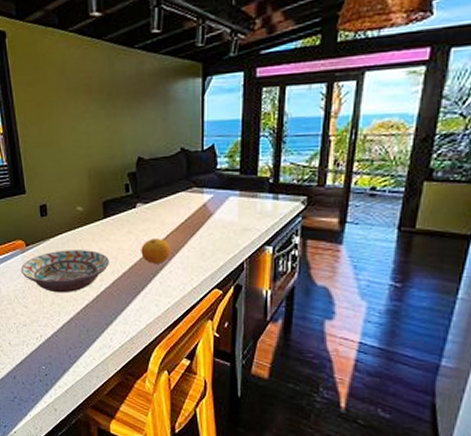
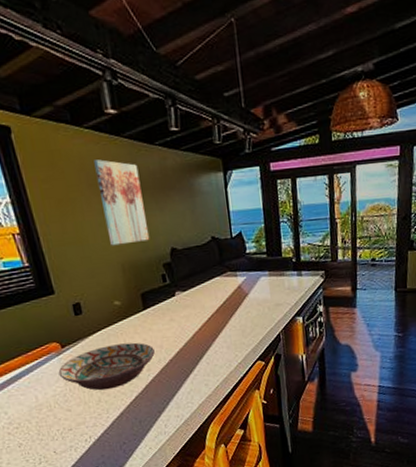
wall art: none [74,63,118,151] -> present [94,159,150,246]
fruit: present [141,239,171,264] -> none [185,322,215,347]

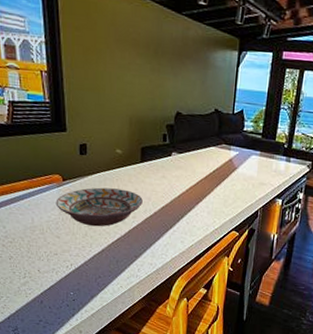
wall art: present [94,159,150,246] -> none [123,18,162,101]

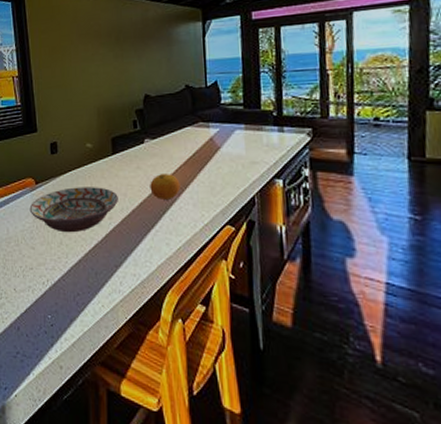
fruit: none [172,184,199,207] -> present [150,174,181,199]

